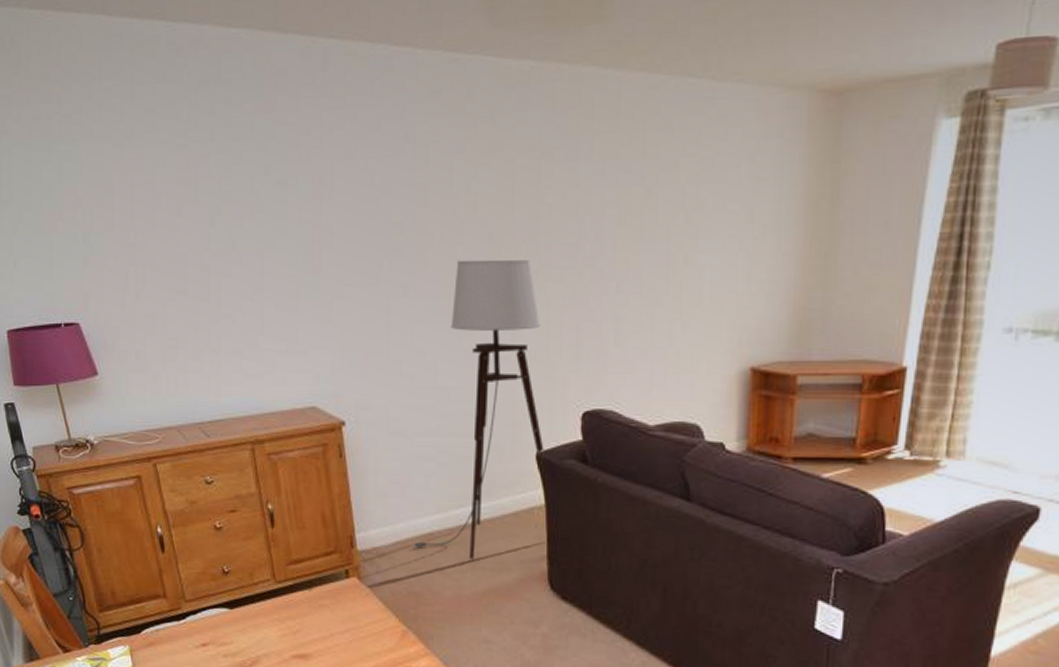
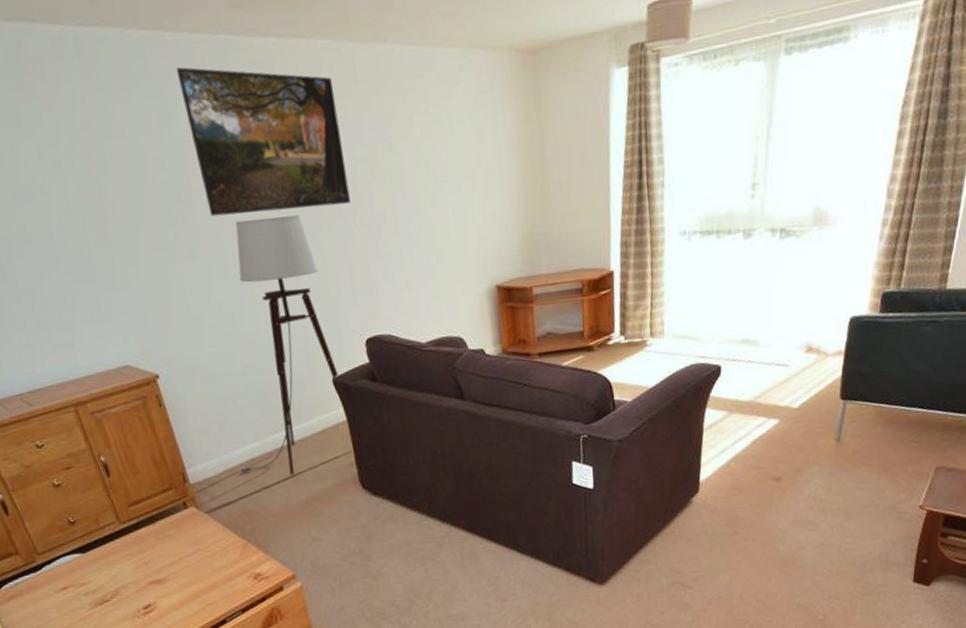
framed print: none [422,87,592,253] -> present [176,67,351,217]

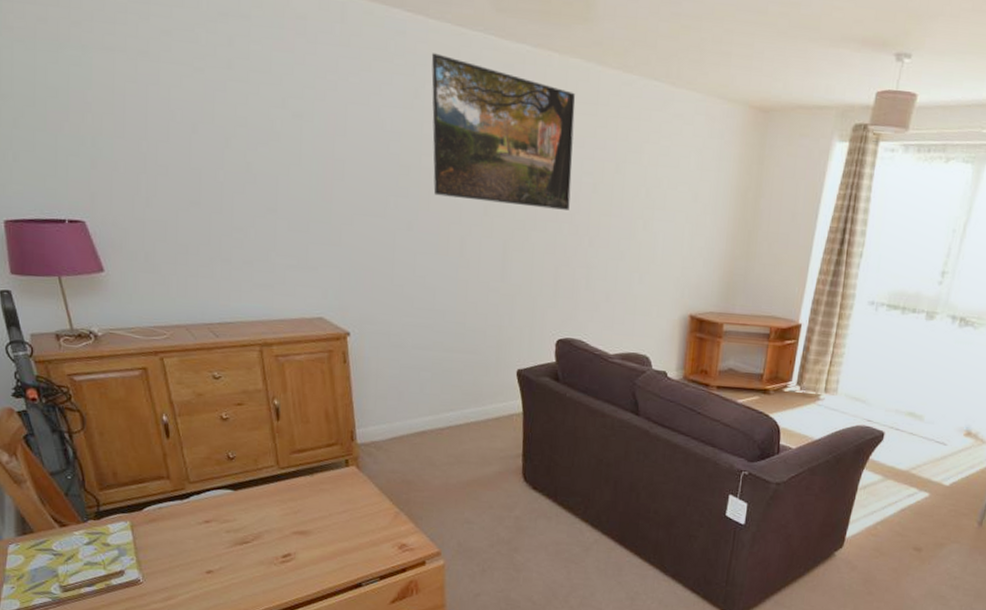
floor lamp: present [235,215,339,476] -> none [406,204,525,455]

